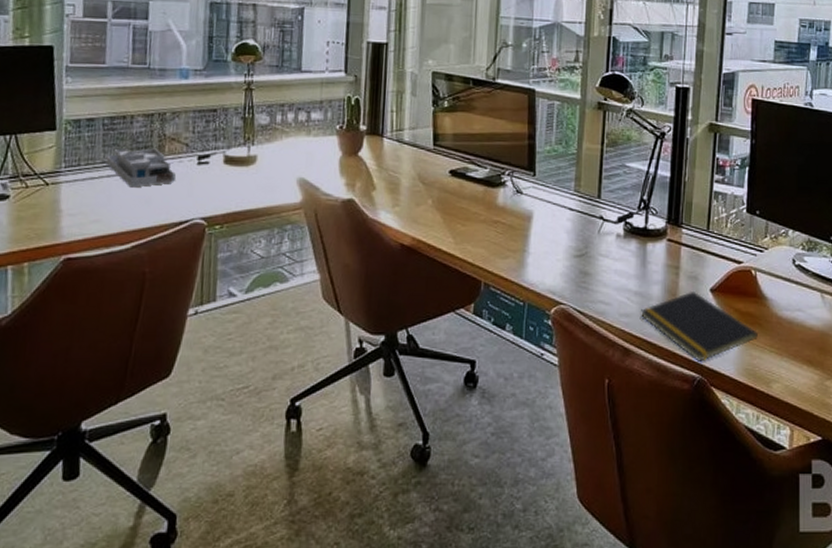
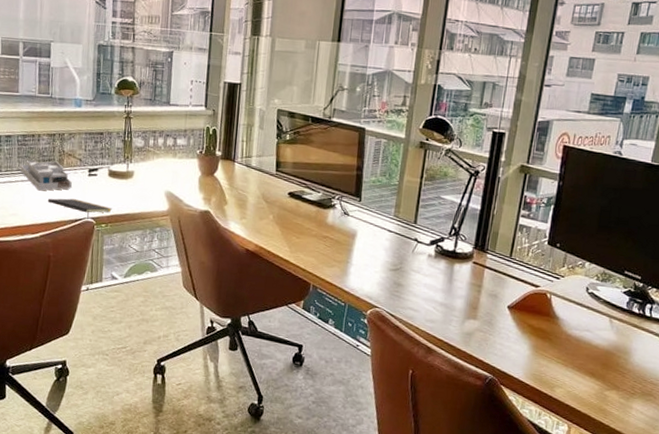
notepad: none [142,195,229,222] -> present [47,198,112,220]
notepad: present [641,290,759,362] -> none [444,306,548,364]

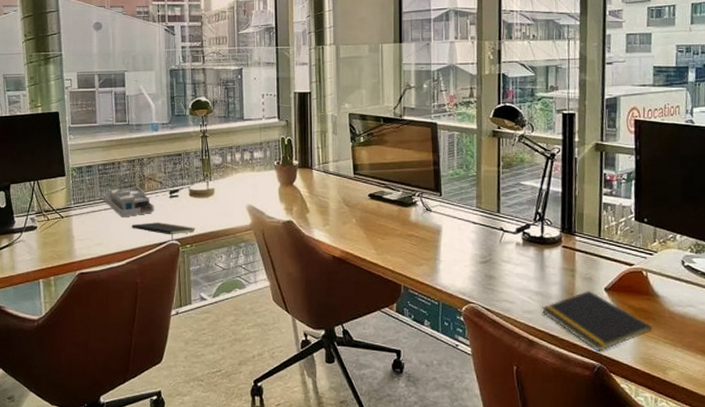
notepad: none [444,306,548,364] -> present [542,290,653,351]

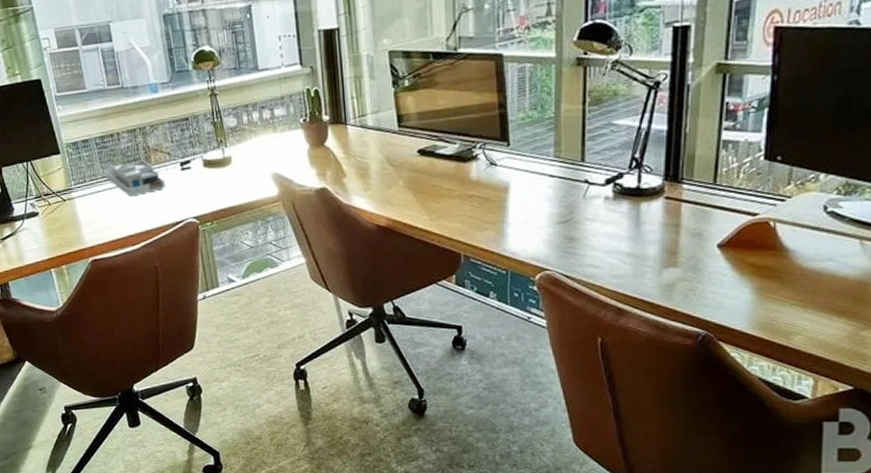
notepad: present [131,222,196,242] -> none [141,199,215,221]
notepad: present [542,290,653,351] -> none [635,247,778,318]

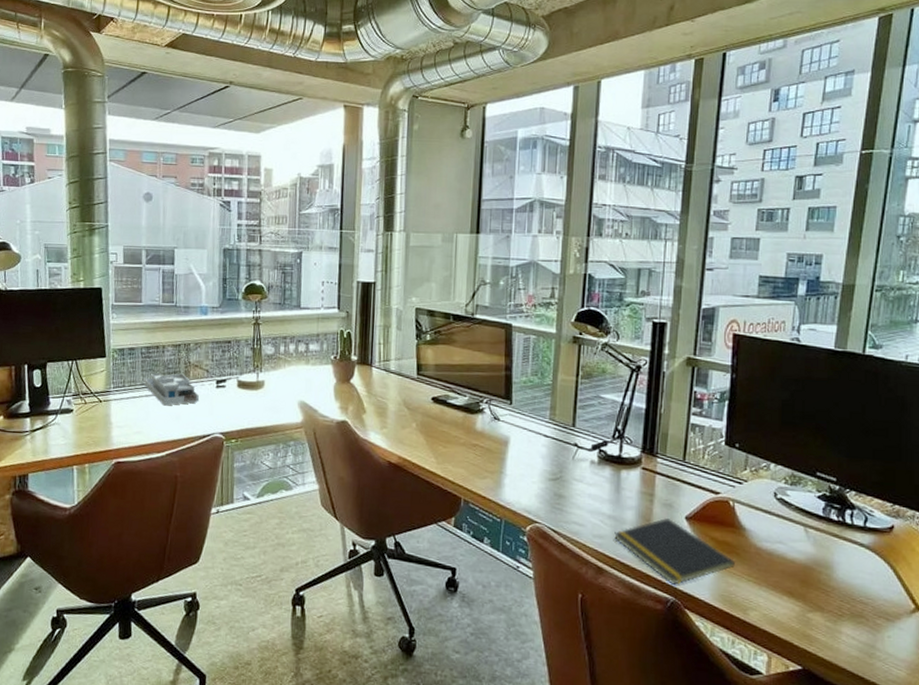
notepad: none [635,247,778,318] -> present [614,517,736,585]

